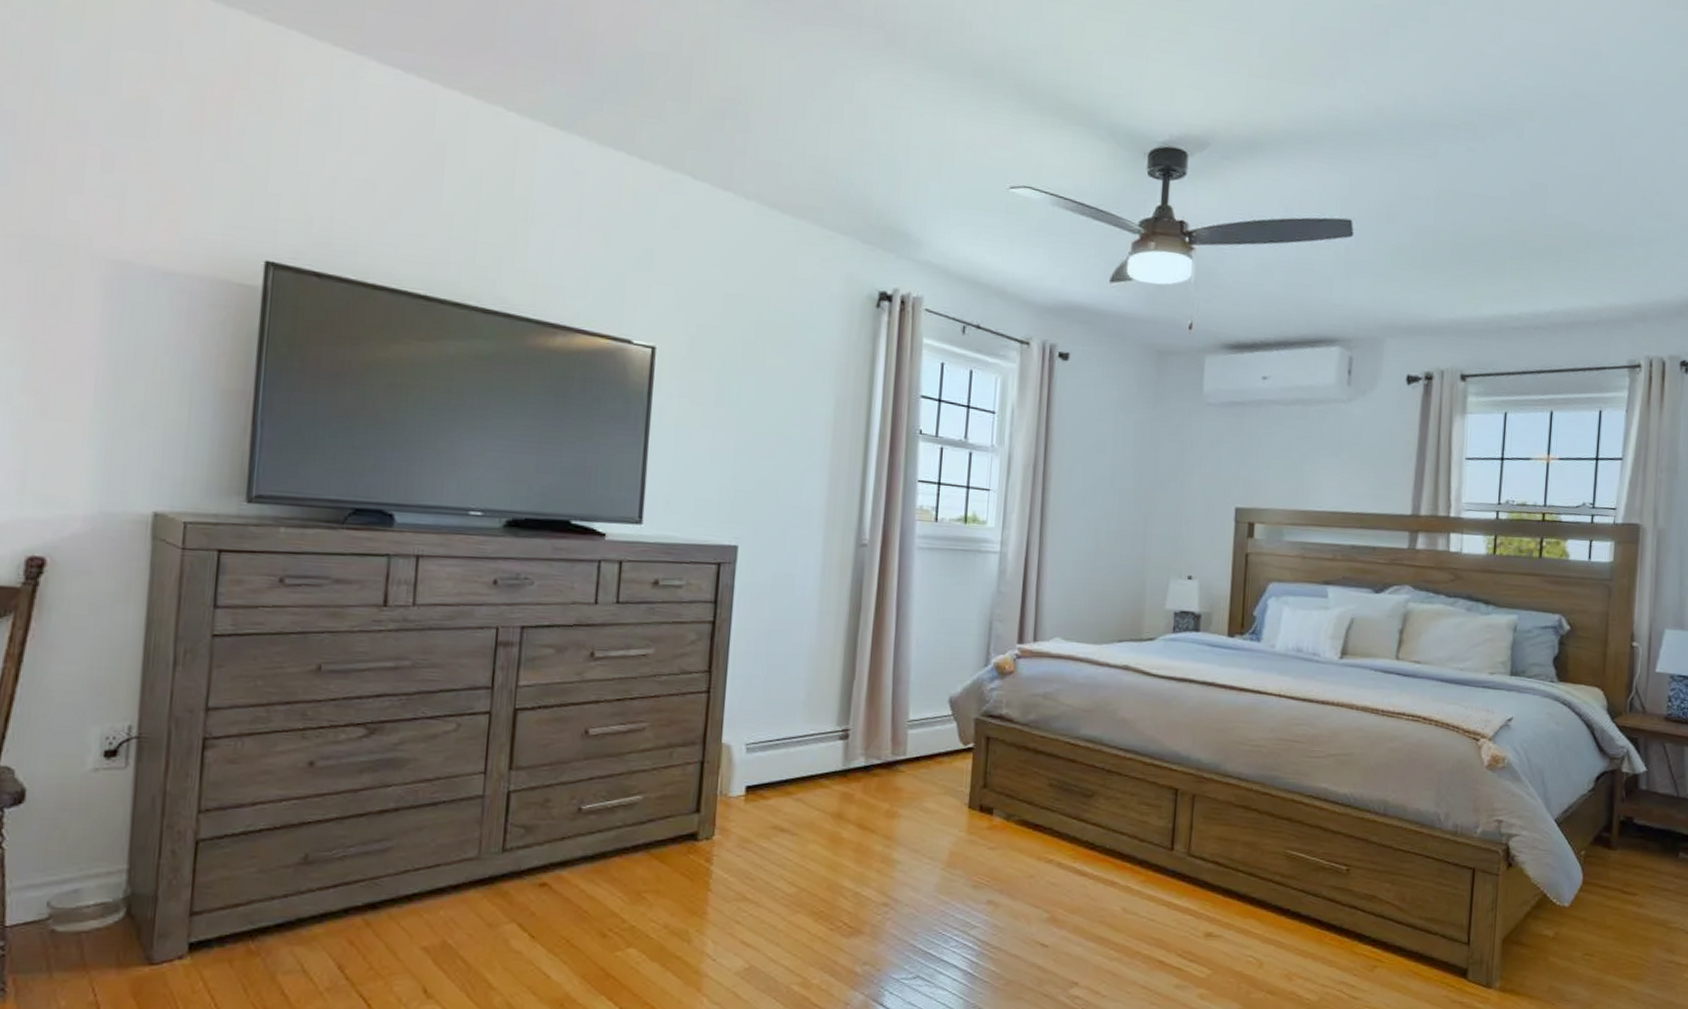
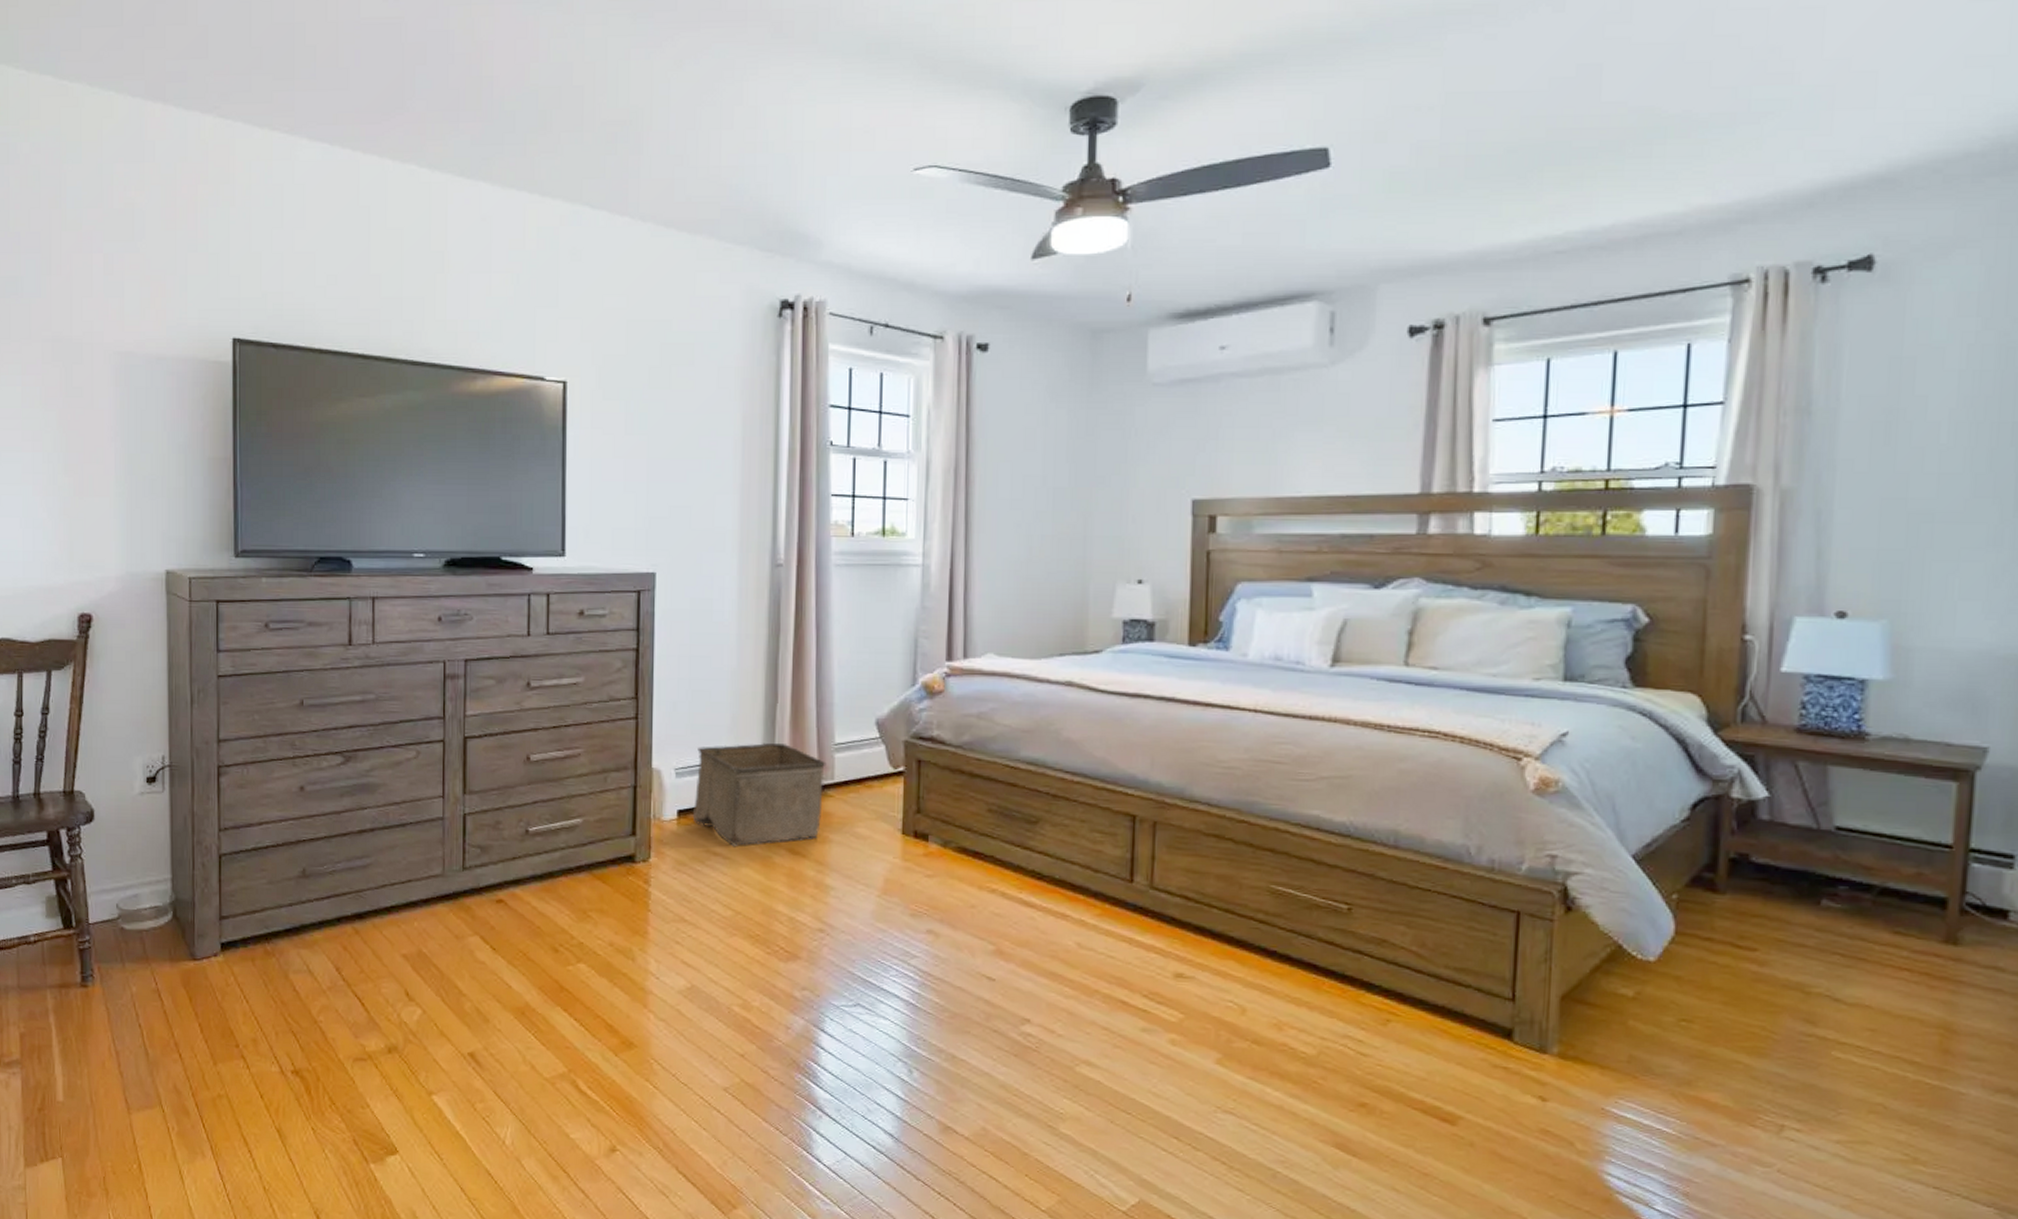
storage bin: none [761,718,900,823] -> present [692,742,827,847]

